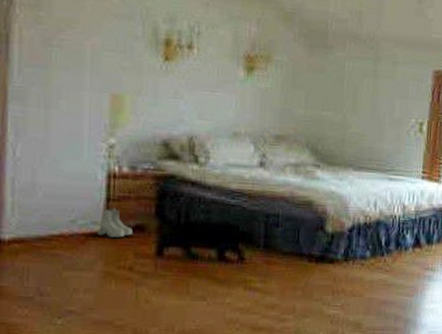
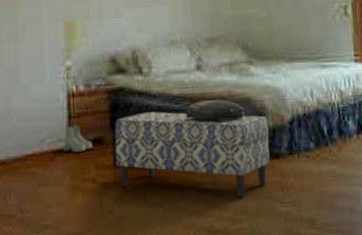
bench: none [158,204,327,298] -> present [114,111,270,198]
laptop bag: none [241,199,305,223] -> present [185,100,245,122]

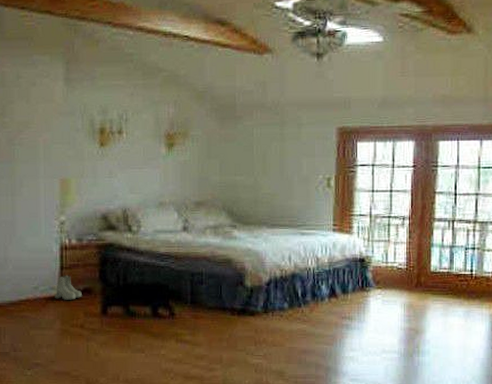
bench: present [114,111,270,198] -> none [103,267,246,349]
laptop bag: present [185,100,245,122] -> none [170,260,225,280]

